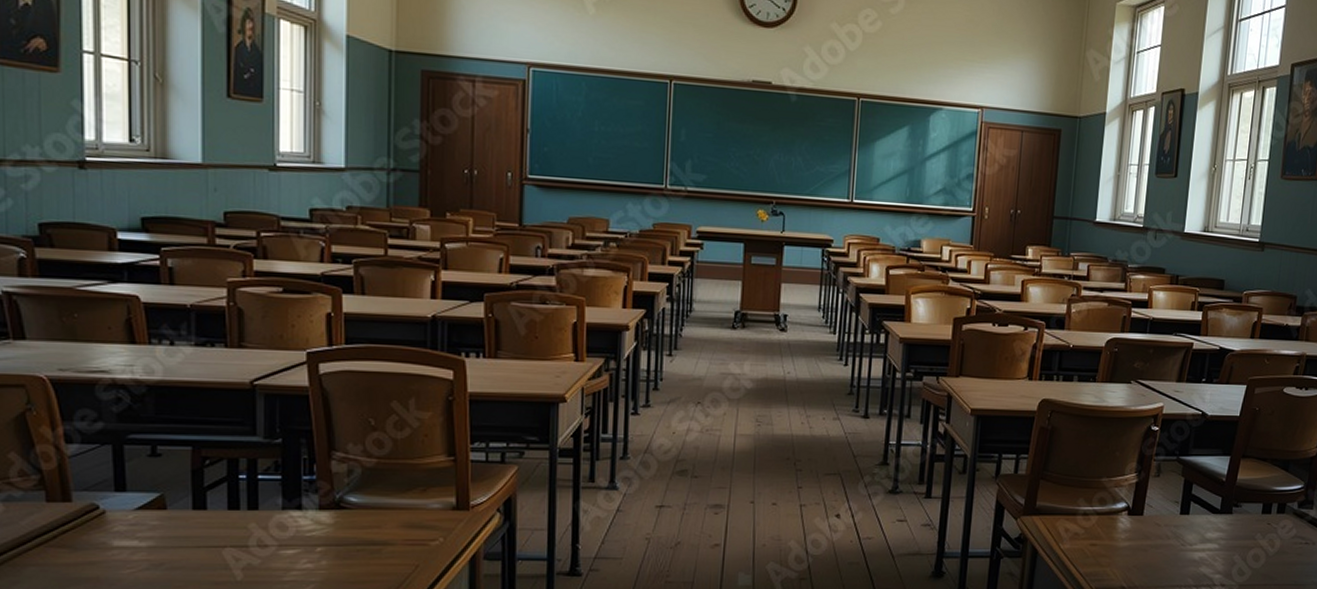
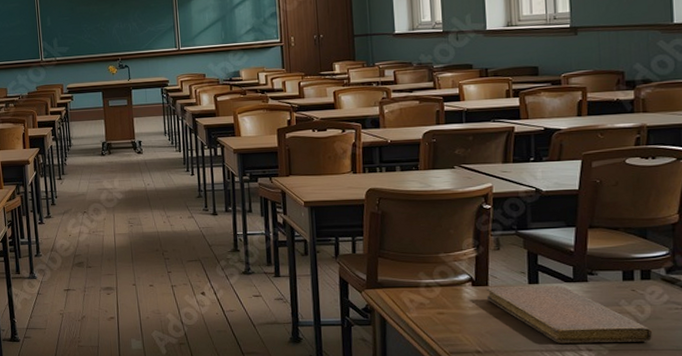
notebook: none [1140,516,1278,578] -> present [485,285,653,343]

